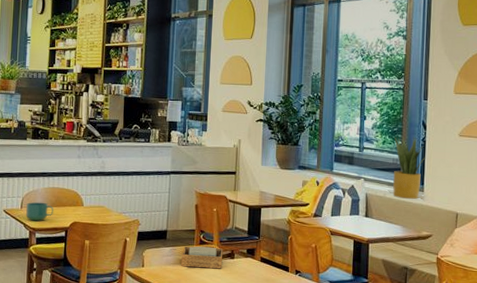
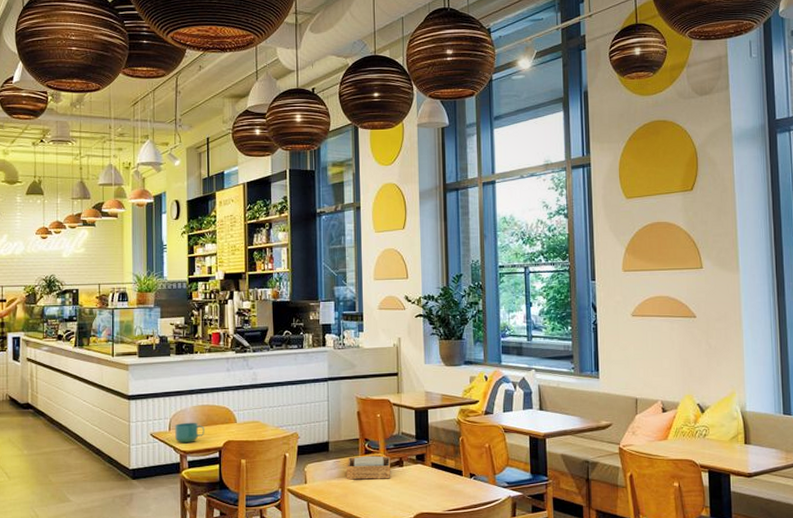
planter: present [393,136,426,200] -> none [564,321,599,388]

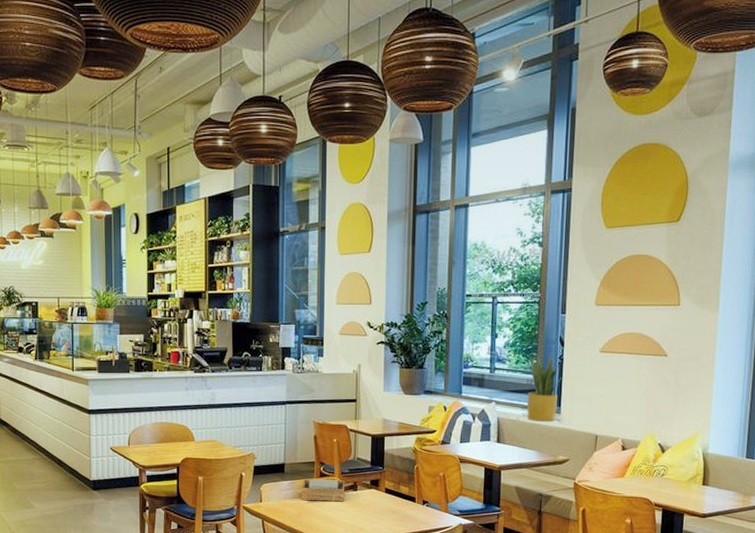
cup: present [175,422,205,444] -> none [134,438,163,459]
planter: none [564,321,599,388] -> present [527,355,563,423]

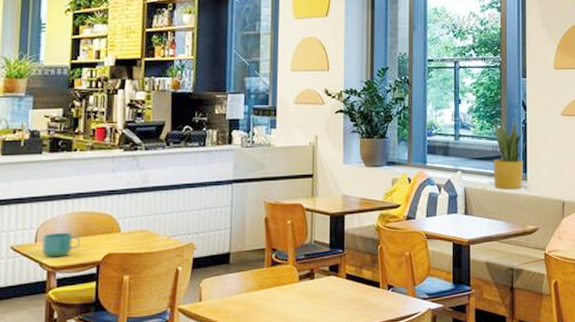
cup: none [134,438,163,459] -> present [42,232,80,258]
napkin holder: present [300,478,345,502] -> none [248,267,301,296]

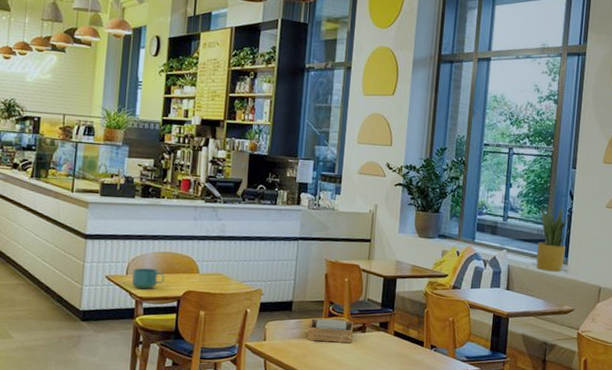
napkin holder: none [248,267,301,296] -> present [306,318,354,344]

